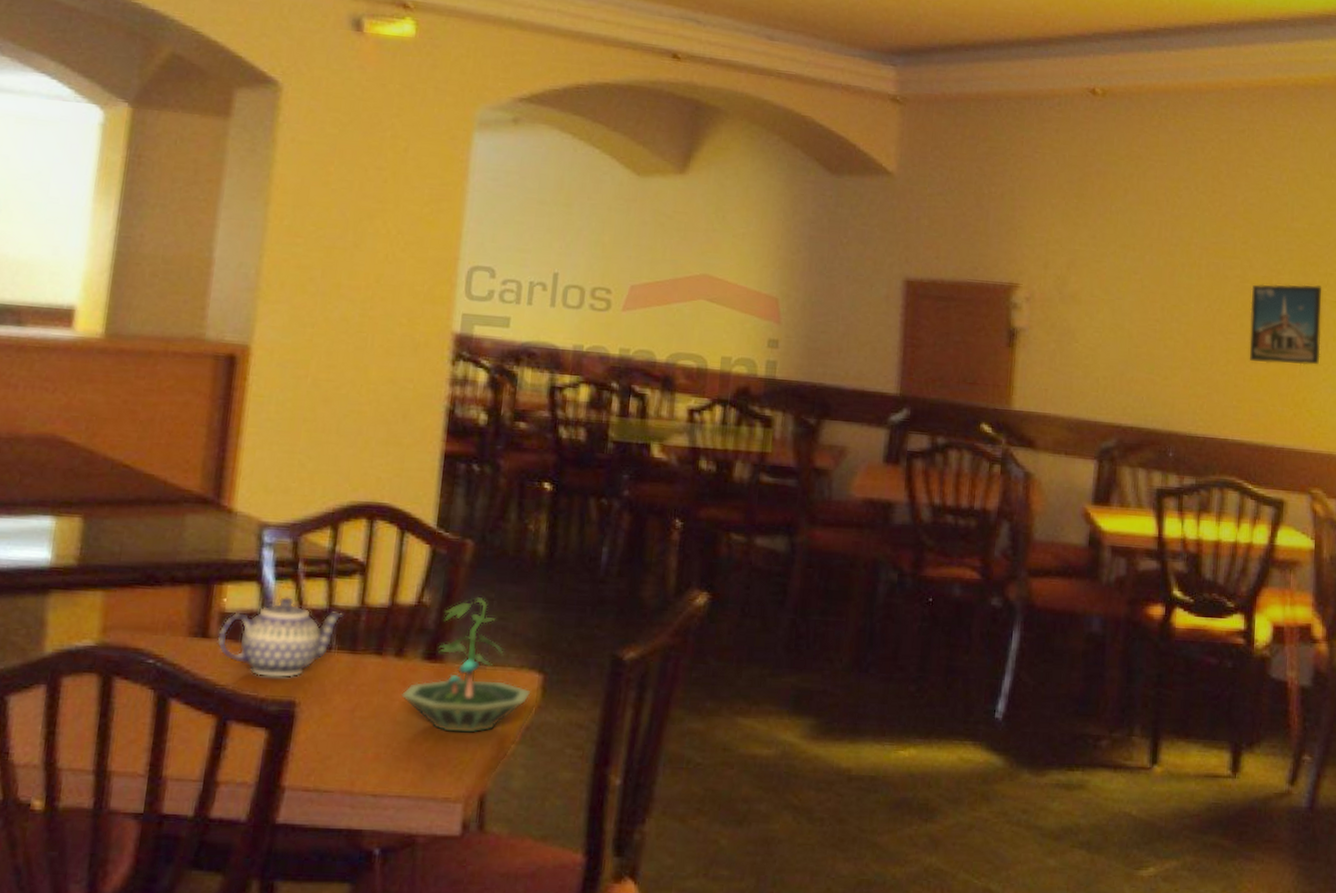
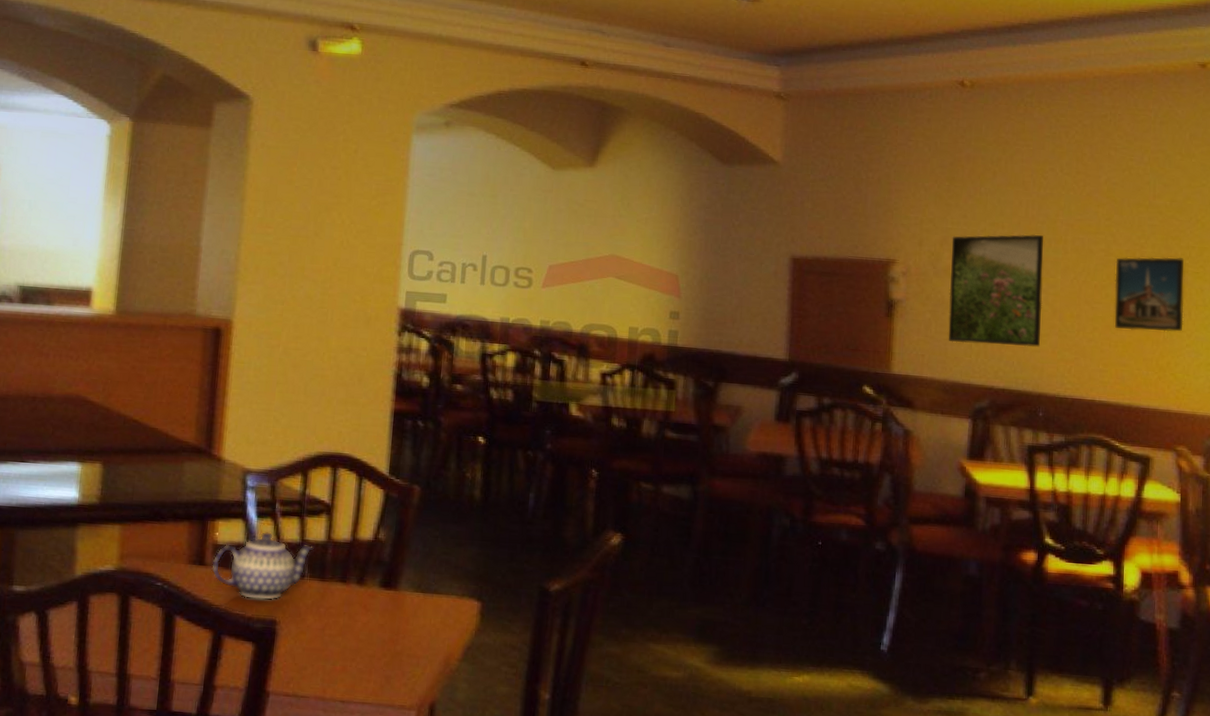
terrarium: present [402,597,530,733] -> none [363,535,471,651]
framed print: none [1073,257,1176,381] -> present [948,234,1044,347]

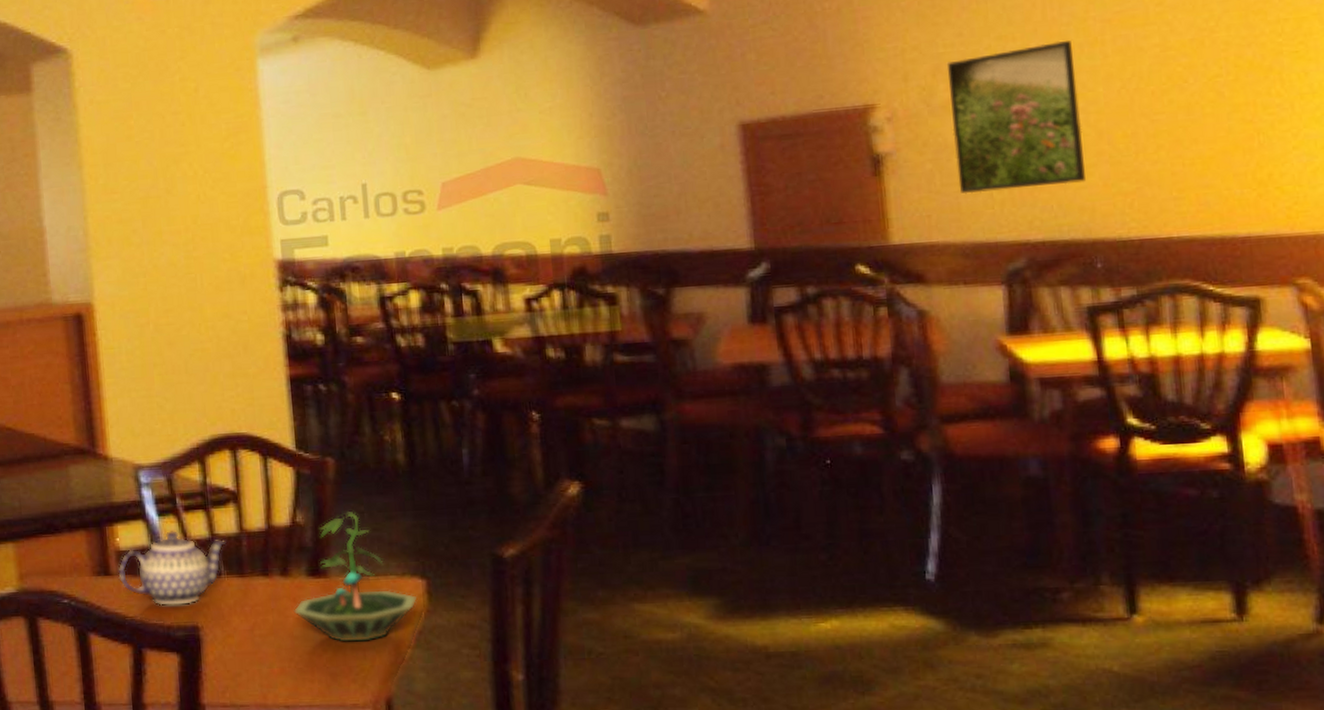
terrarium: none [363,535,471,651] -> present [294,512,417,642]
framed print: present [1114,257,1184,332] -> none [1177,36,1285,141]

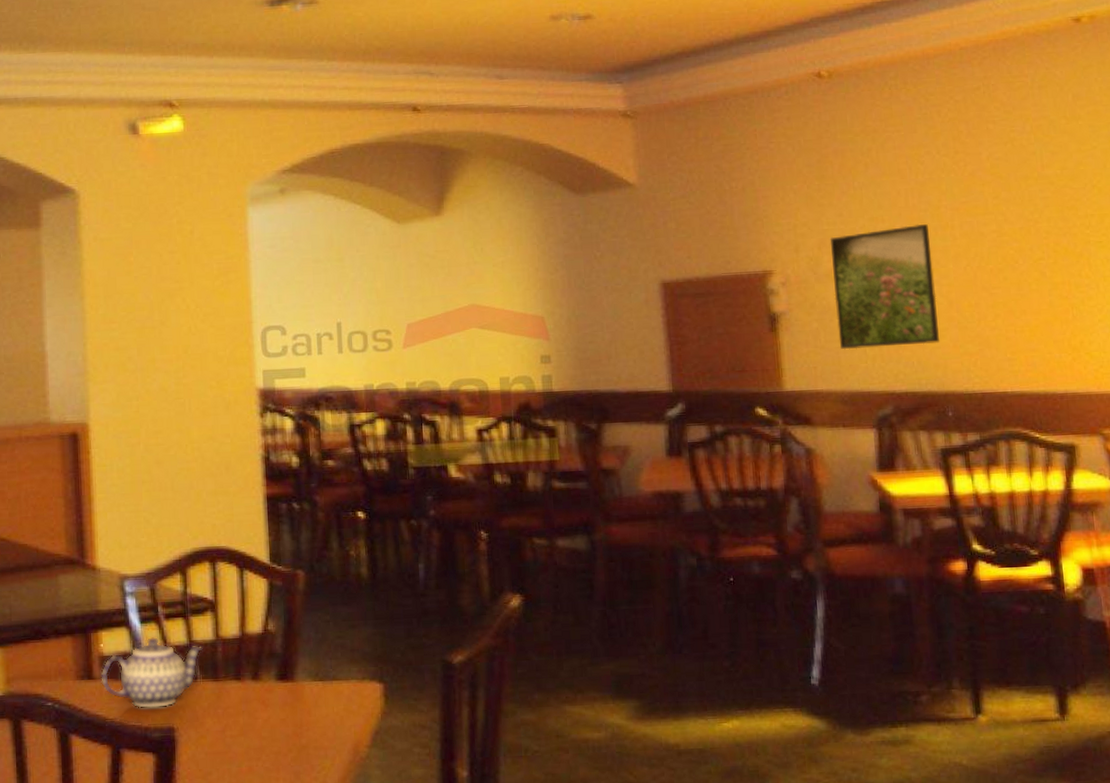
terrarium: present [294,512,417,642] -> none [263,620,374,742]

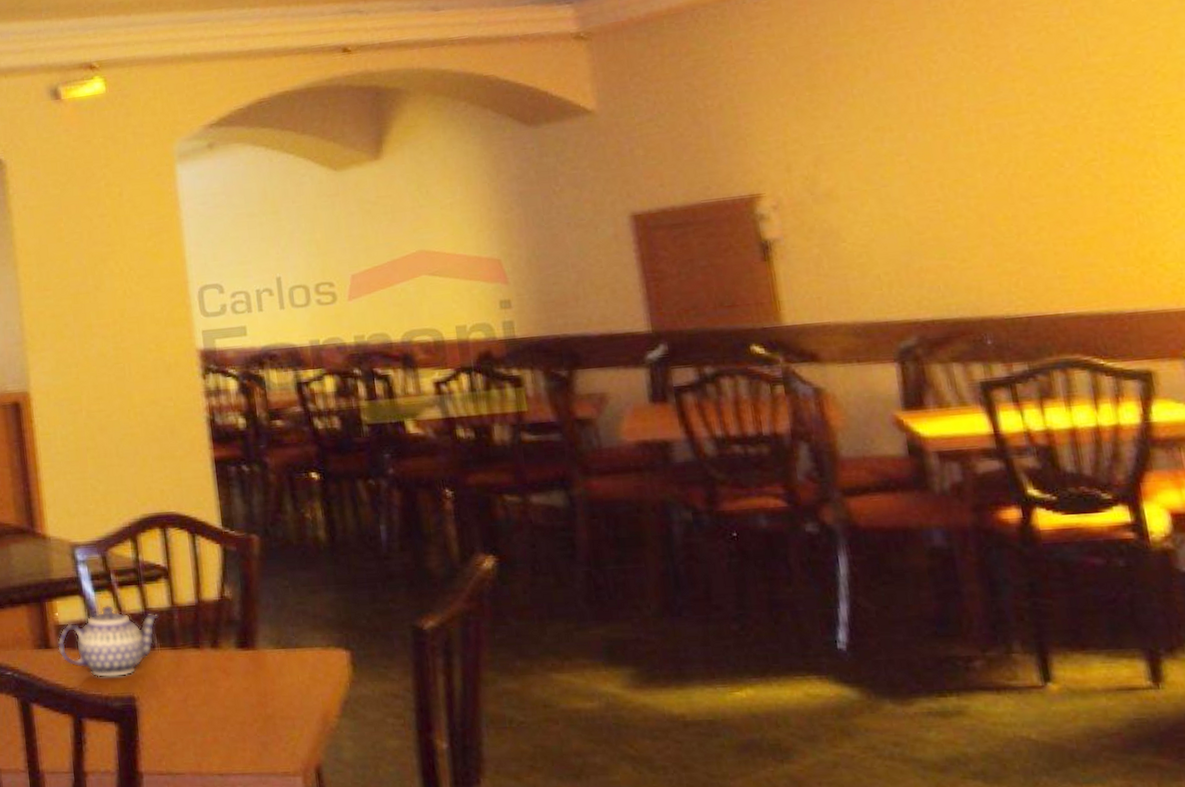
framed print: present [829,223,939,350] -> none [827,129,970,277]

